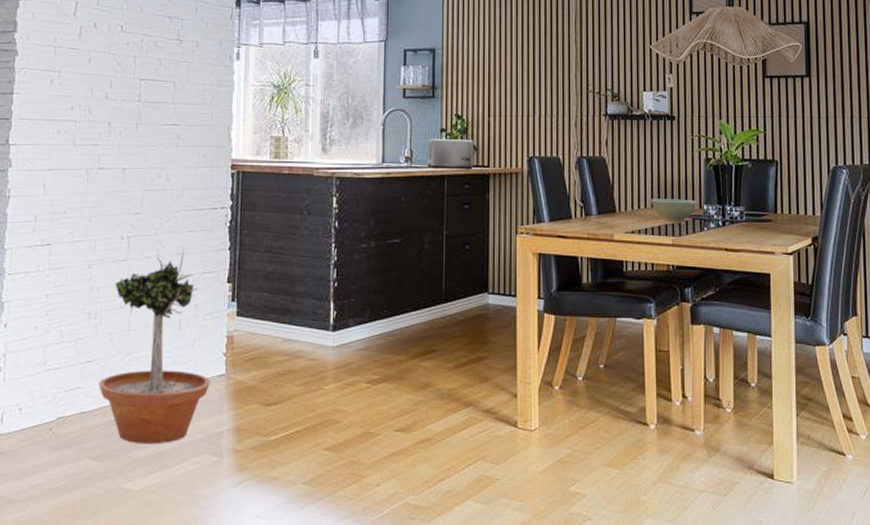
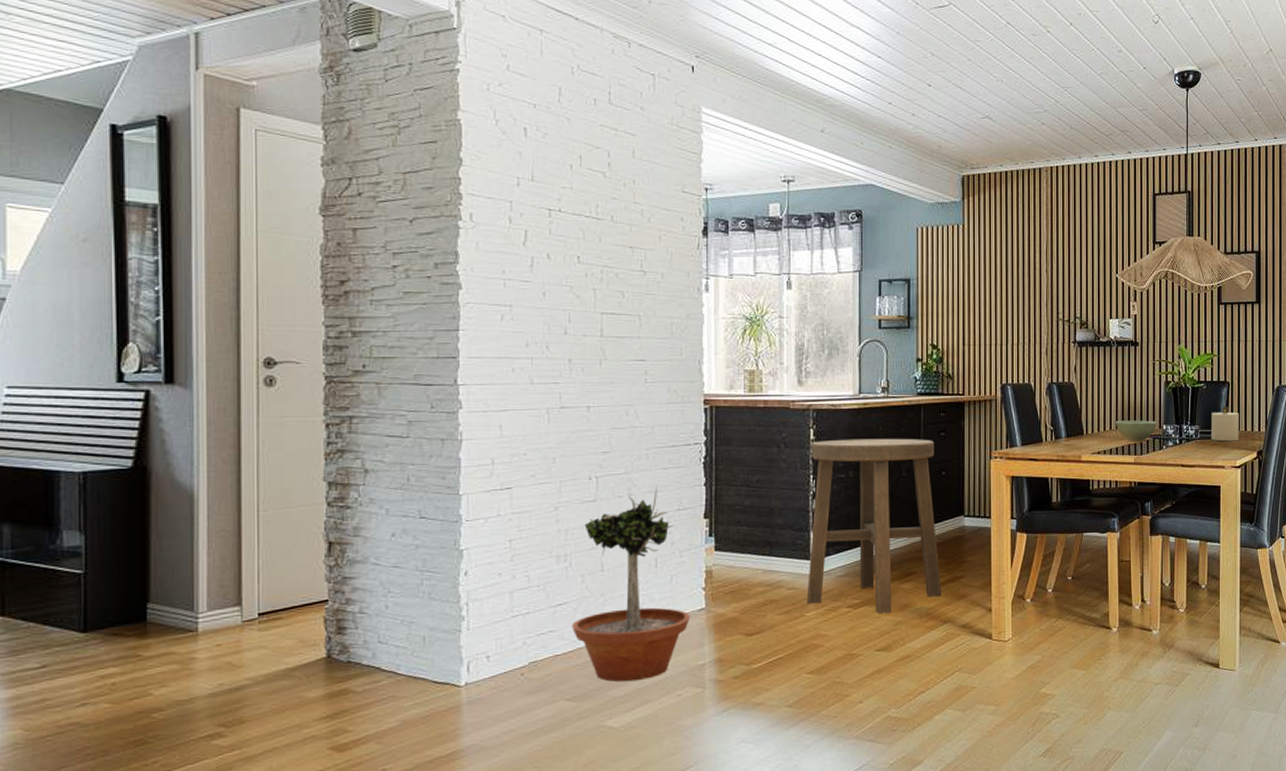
stool: none [325,208,464,391] -> present [806,438,942,613]
toaster: present [426,139,474,170] -> none [902,369,949,399]
candle: none [757,186,790,226] -> present [1210,406,1239,442]

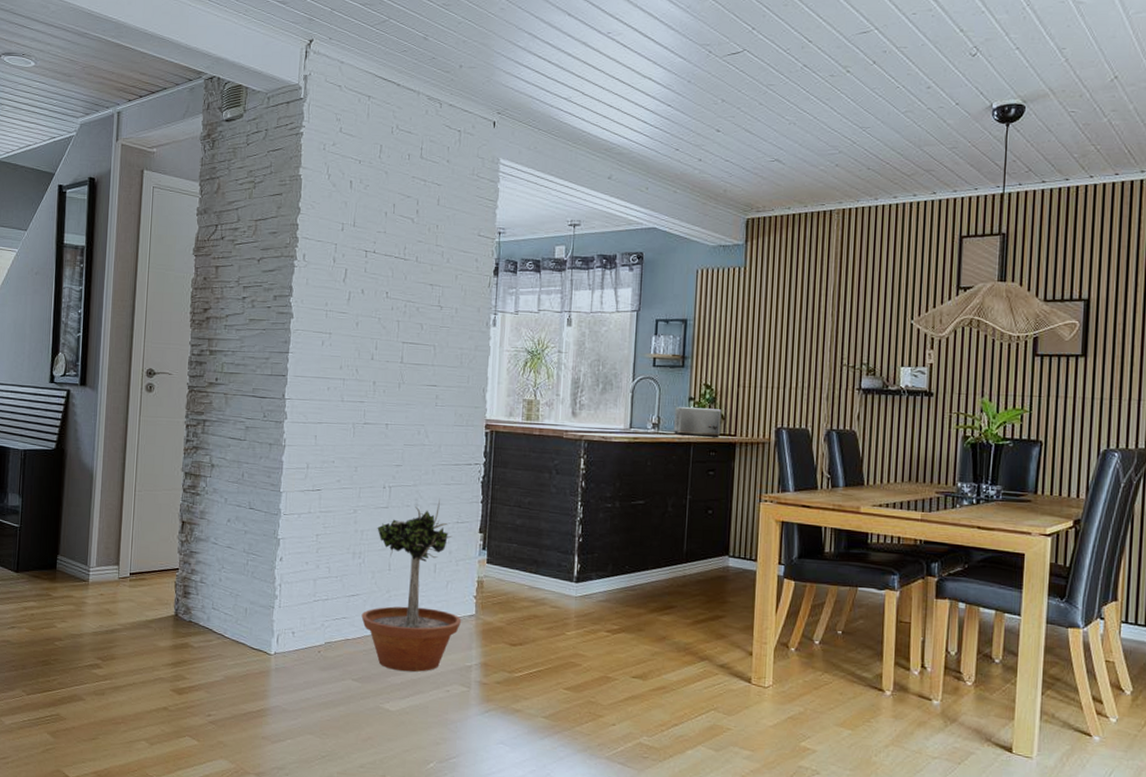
stool: present [806,438,942,613] -> none [567,470,703,642]
toaster: none [902,369,949,399] -> present [673,407,722,438]
bowl: present [1115,420,1158,444] -> none [901,473,951,500]
candle: present [1210,406,1239,442] -> none [1015,466,1053,507]

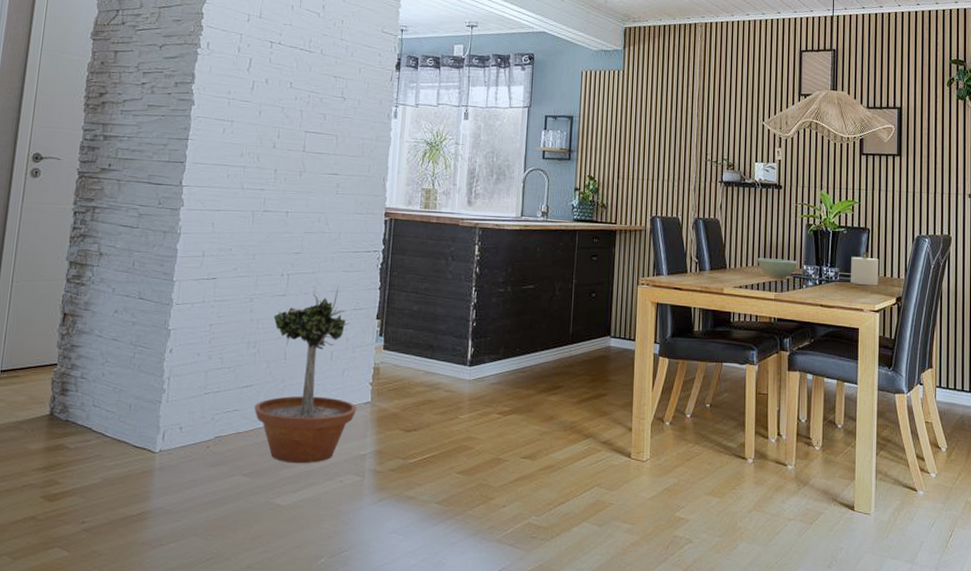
toaster: present [673,407,722,438] -> none [560,197,604,226]
bowl: none [901,473,951,500] -> present [757,258,798,281]
candle: none [1015,466,1053,507] -> present [850,251,879,286]

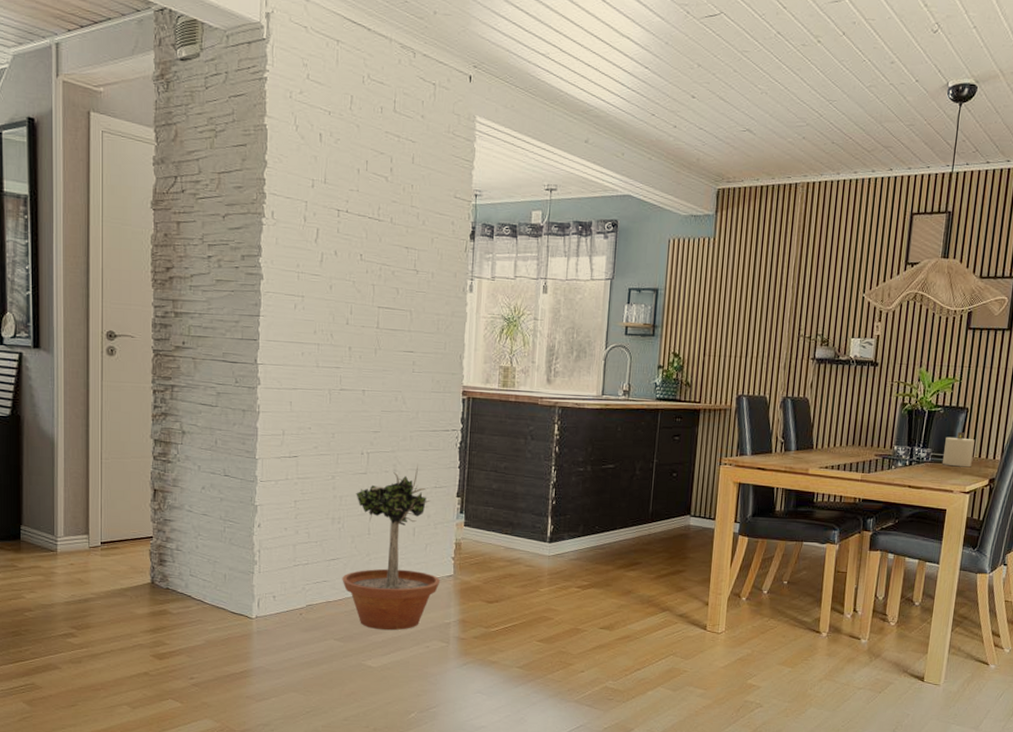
bowl: present [757,258,798,281] -> none [846,438,889,462]

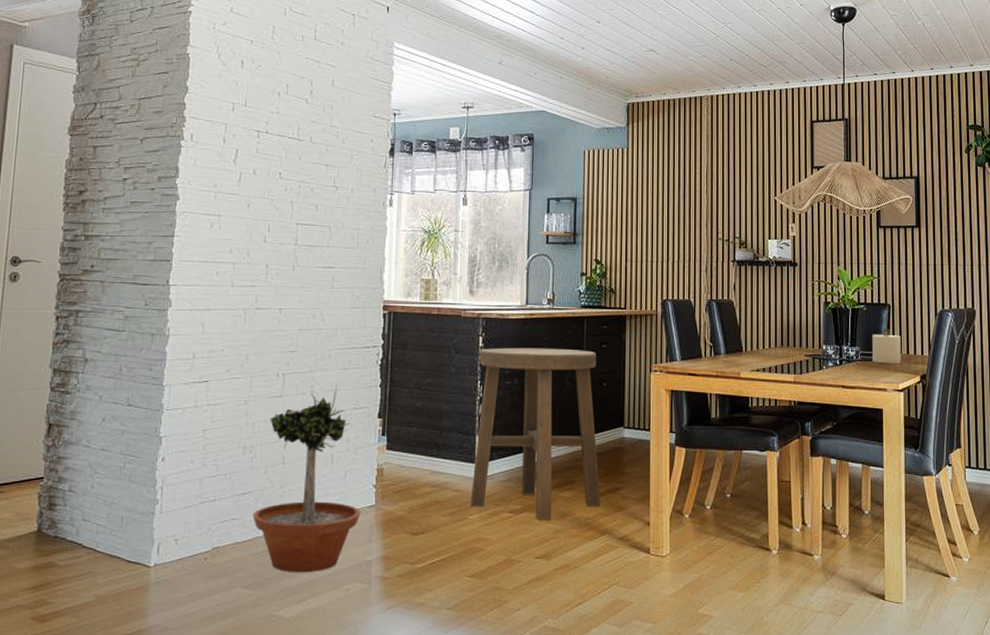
stool: none [541,435,669,596] -> present [470,347,601,520]

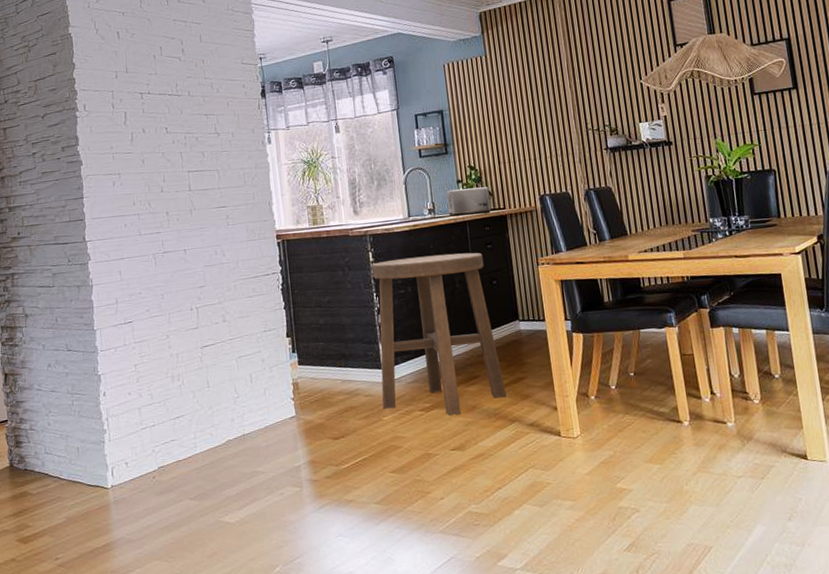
potted tree: present [252,384,361,573] -> none [188,311,284,483]
toaster: none [567,282,612,312] -> present [446,186,491,217]
candle: present [871,328,901,365] -> none [760,193,795,229]

